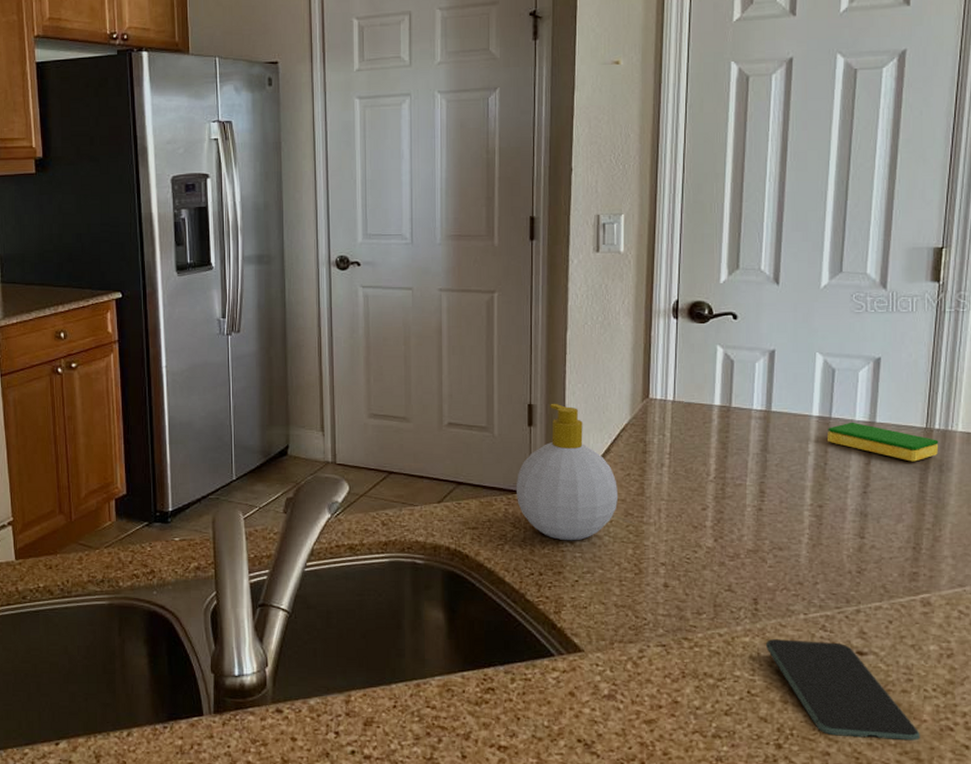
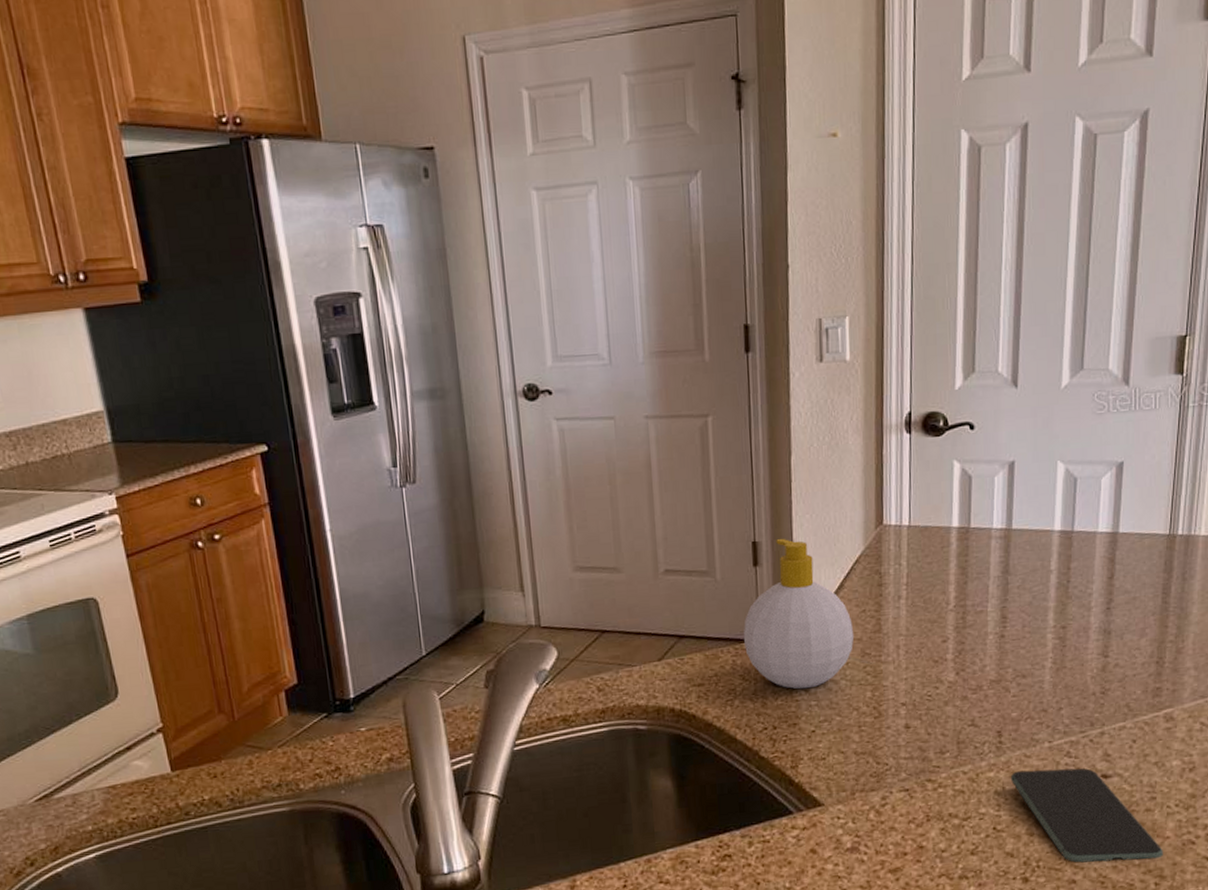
dish sponge: present [826,422,939,462] -> none [1069,533,1182,572]

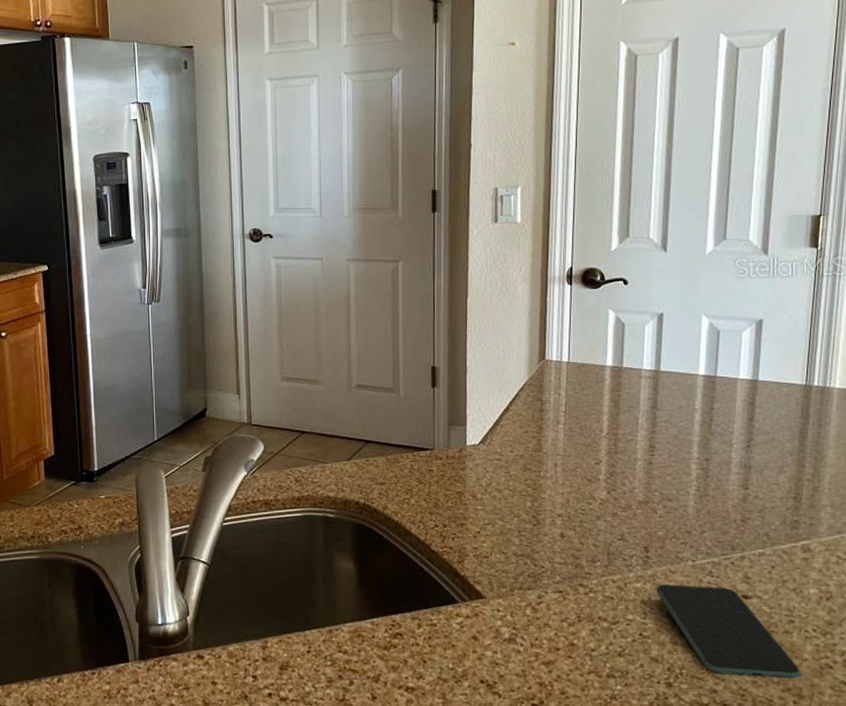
soap bottle: present [743,538,854,689] -> none [420,365,517,495]

